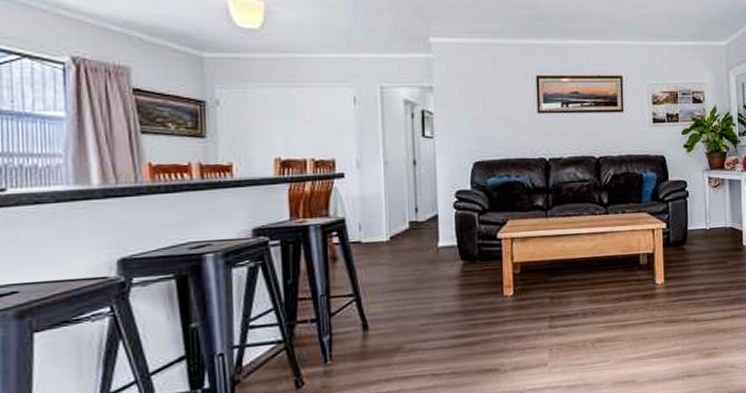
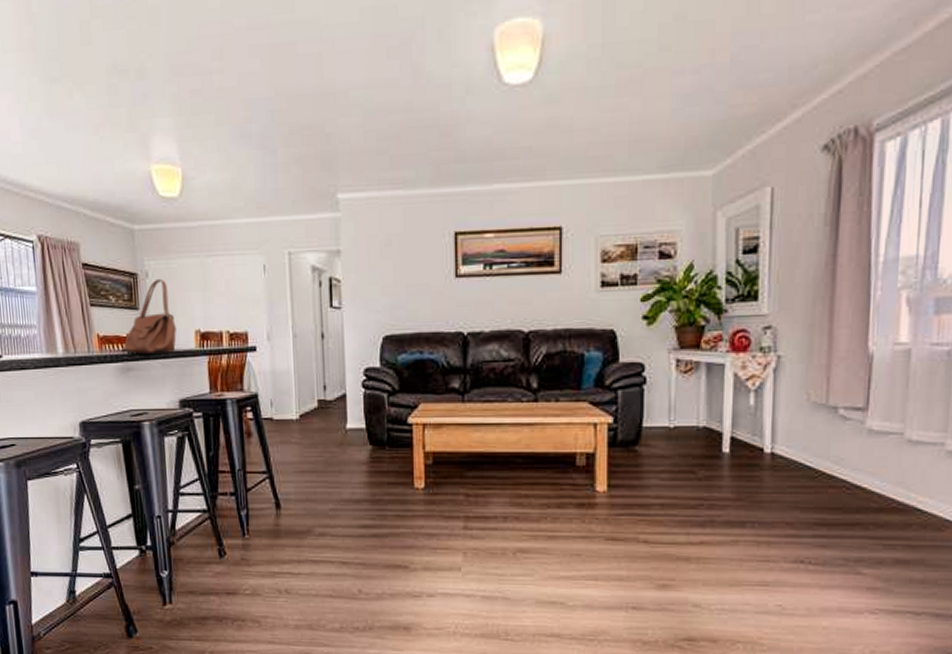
handbag: none [183,106,252,184] -> present [123,278,177,355]

